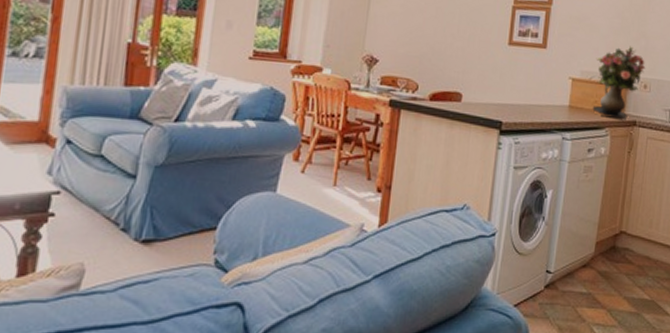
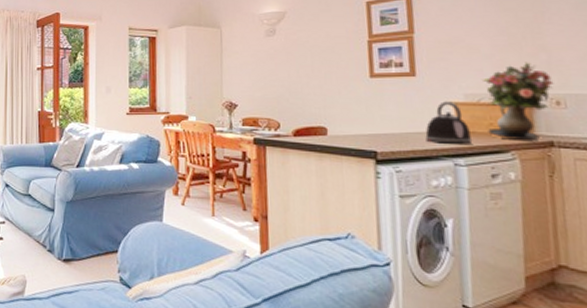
kettle: none [544,76,580,121] -> present [425,101,473,145]

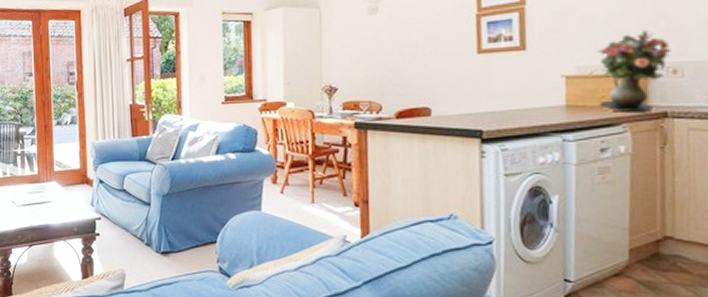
kettle: present [425,101,473,145] -> none [533,75,583,120]

